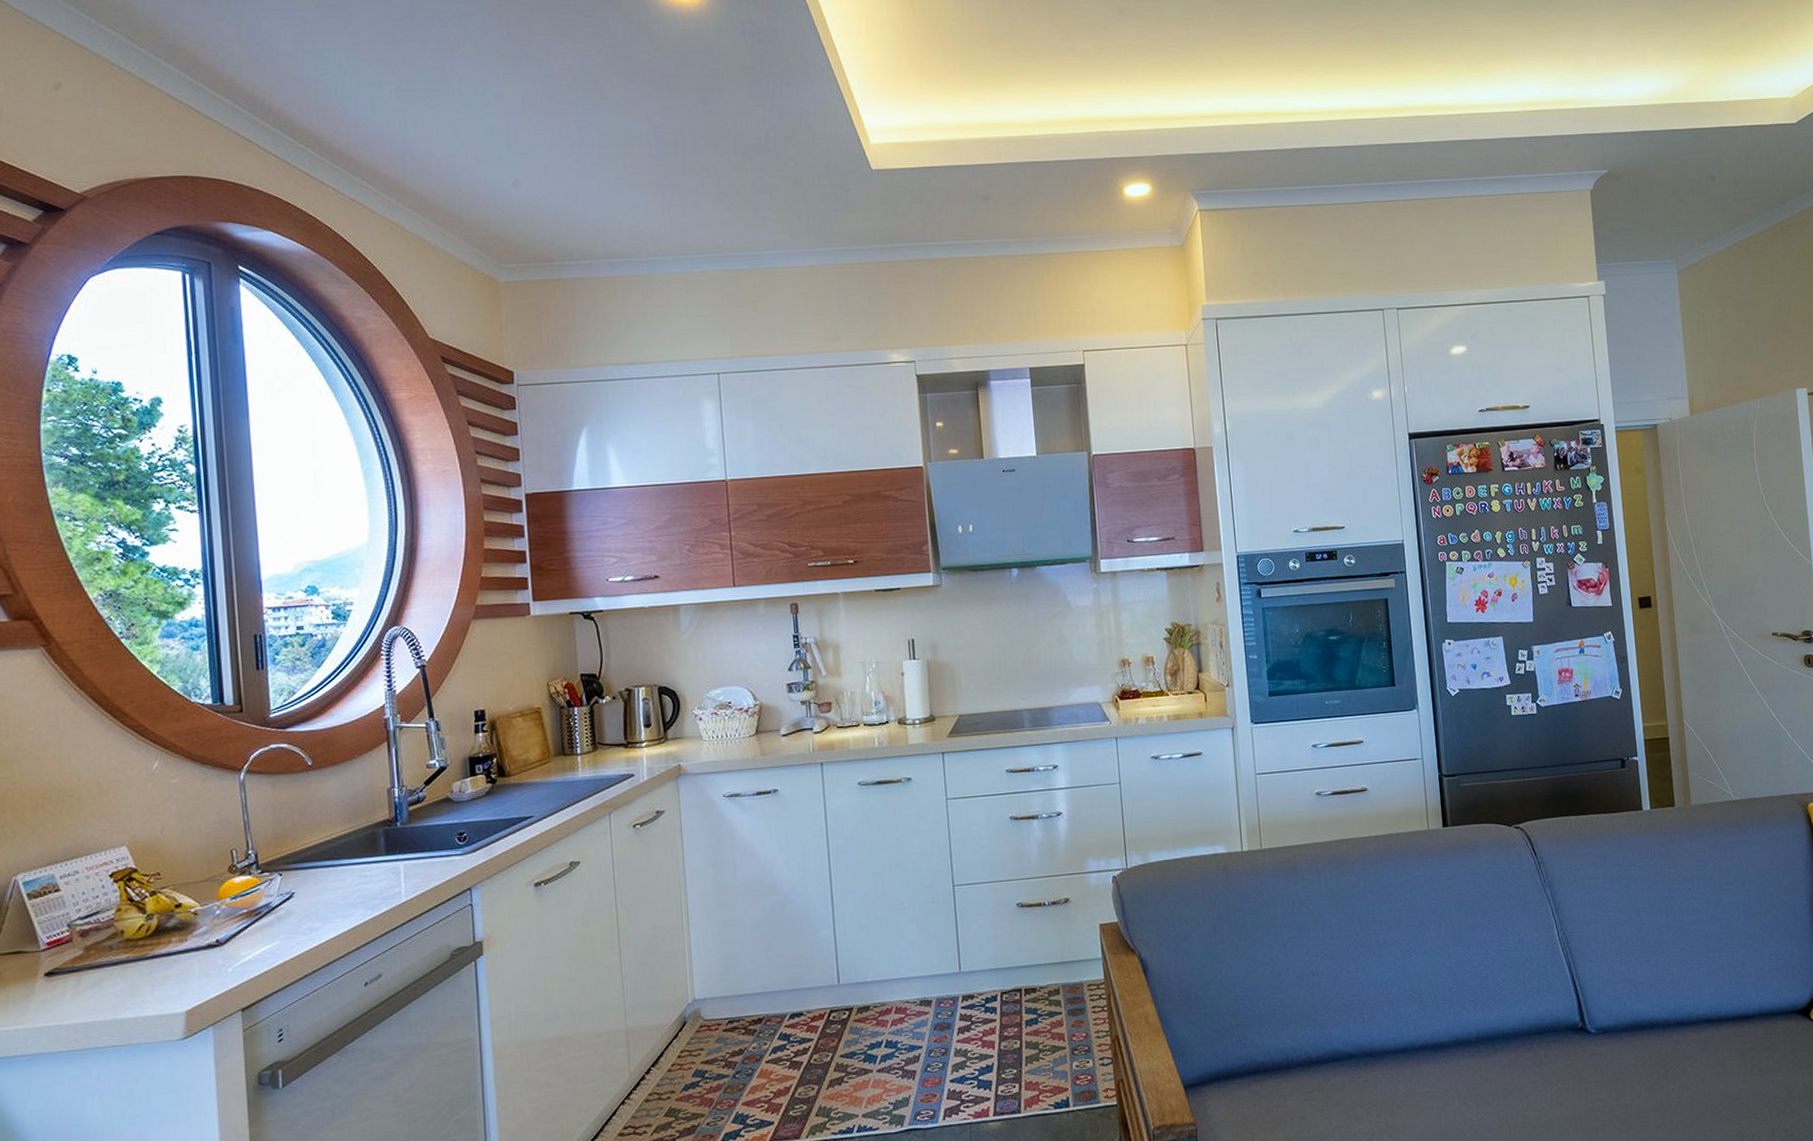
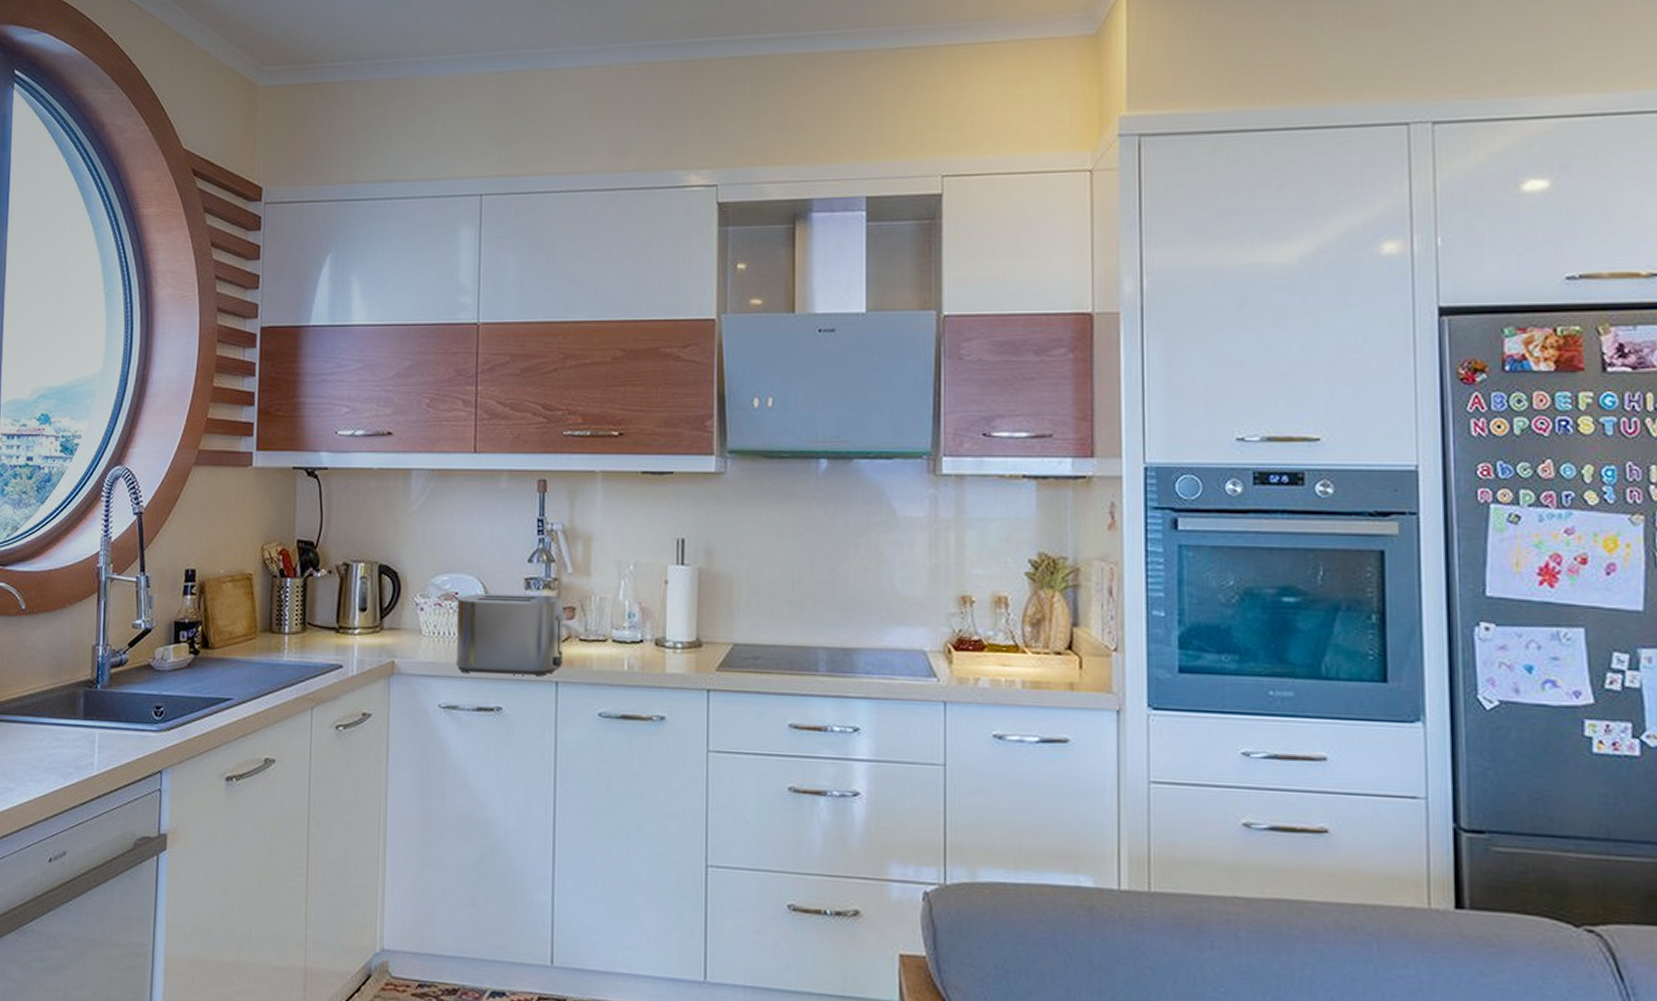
toaster: none [730,695,826,766] -> present [455,593,568,675]

